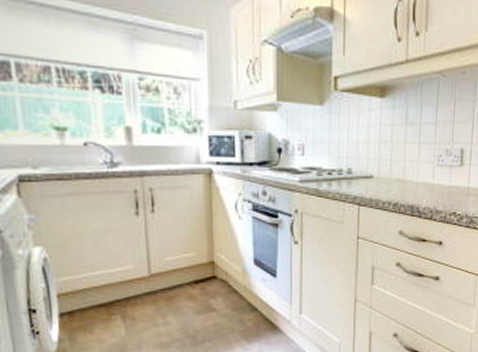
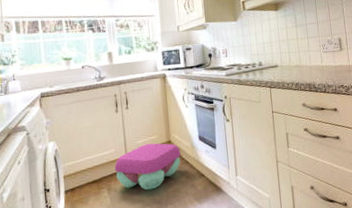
stool: none [132,262,228,322] -> present [114,143,181,190]

